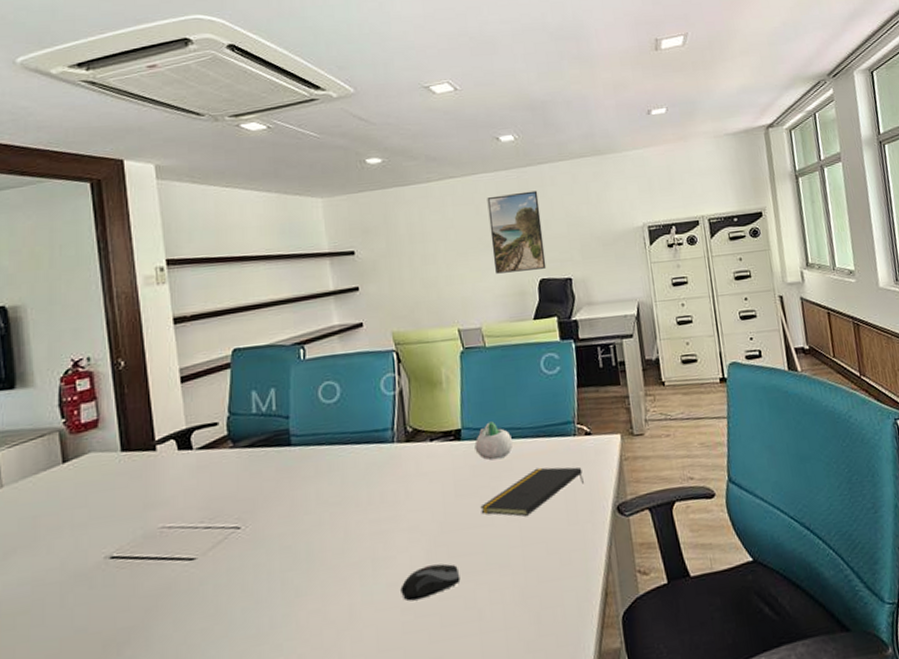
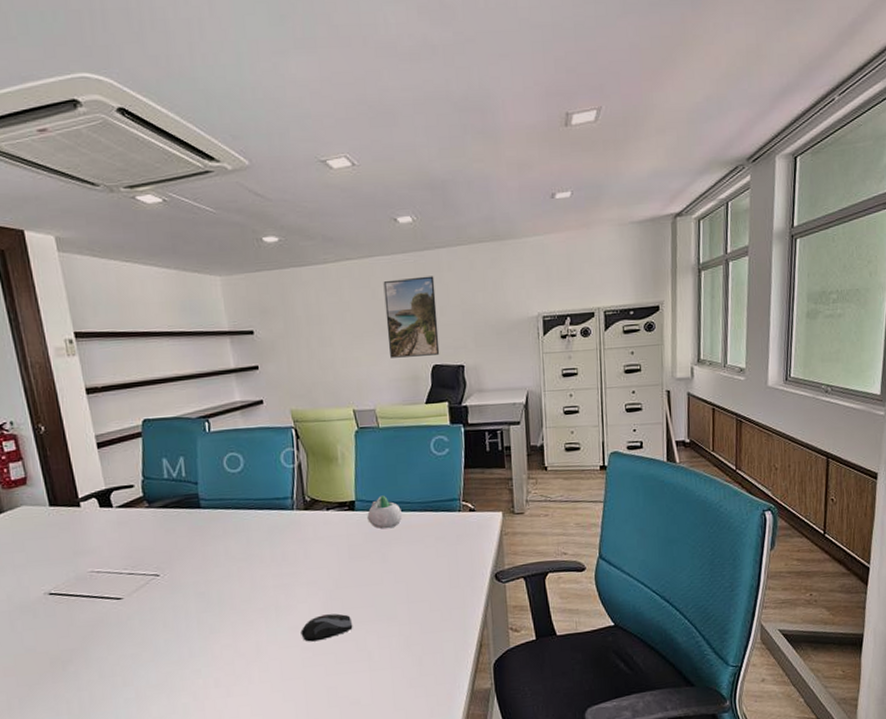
notepad: present [480,467,584,517] -> none [371,537,466,578]

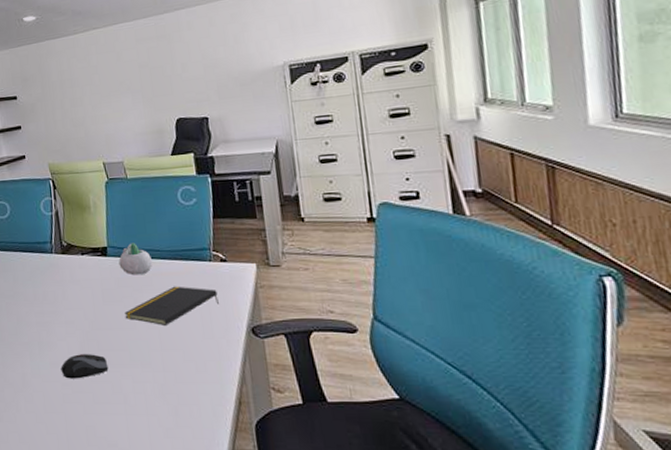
notepad: none [371,537,466,578] -> present [124,286,219,325]
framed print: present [383,276,440,358] -> none [127,35,183,114]

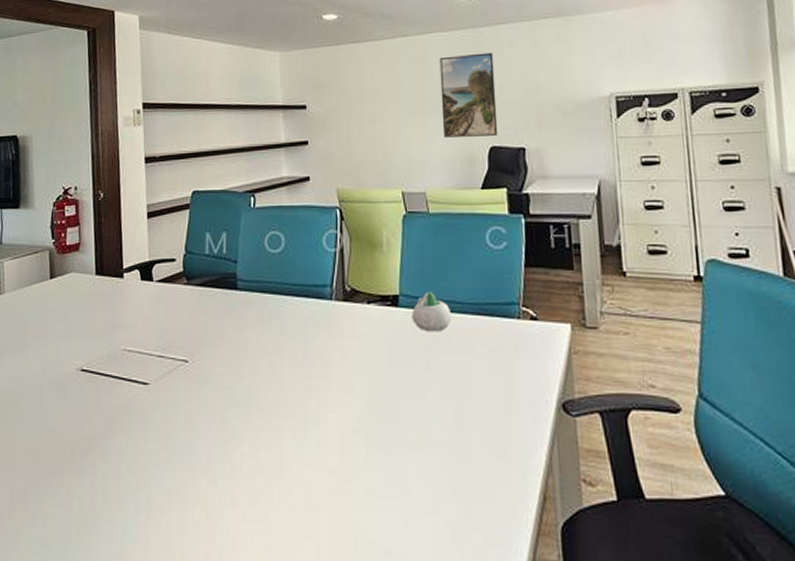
computer mouse: present [61,354,109,379] -> none [329,431,389,464]
notepad: present [124,286,219,325] -> none [414,347,526,397]
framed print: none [127,35,183,114] -> present [439,52,498,138]

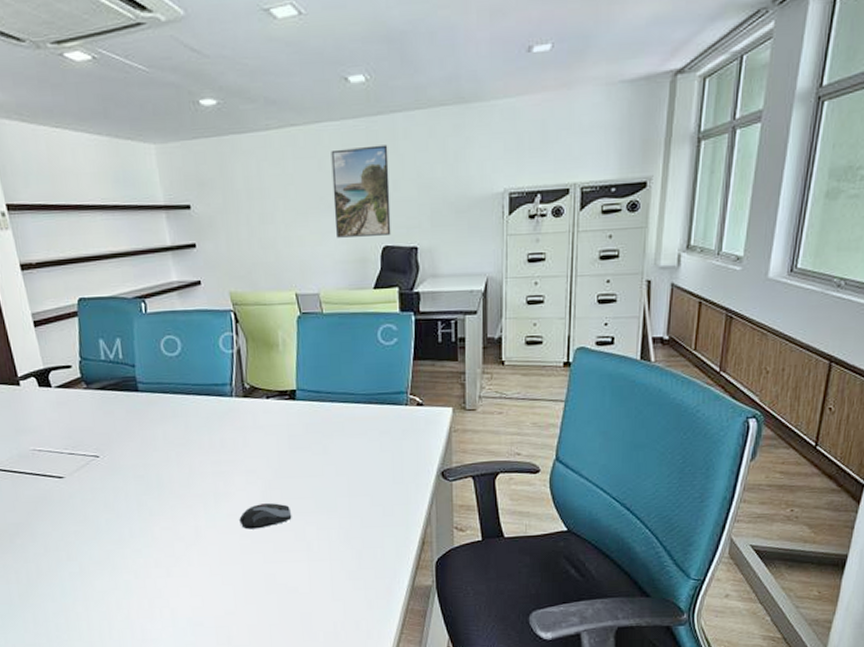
computer mouse: none [329,431,389,464] -> present [239,503,292,529]
succulent planter: present [412,291,452,332] -> none [308,385,346,421]

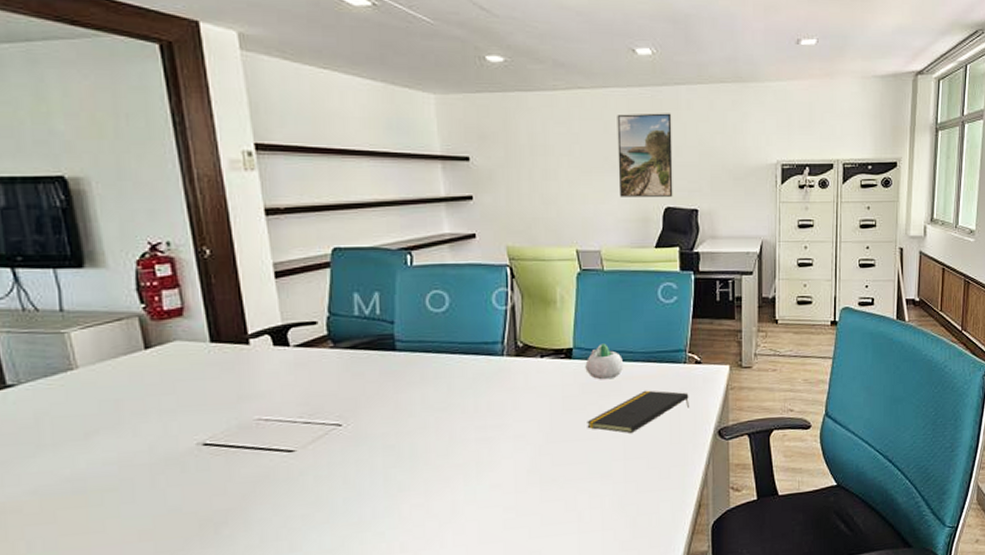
computer mouse: present [239,503,292,529] -> none [504,470,563,502]
succulent planter: none [308,385,346,421] -> present [585,343,624,380]
notepad: none [312,431,411,472] -> present [587,390,689,433]

